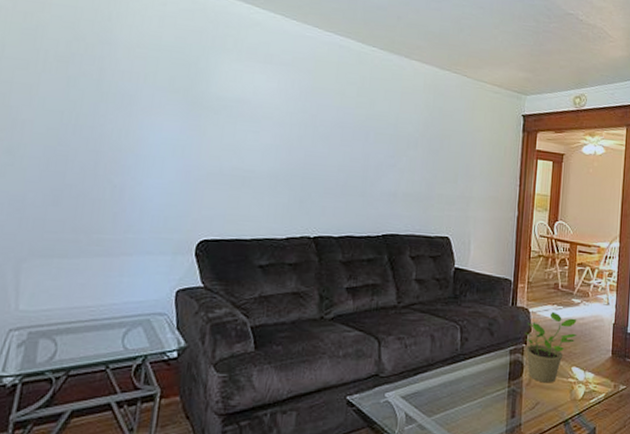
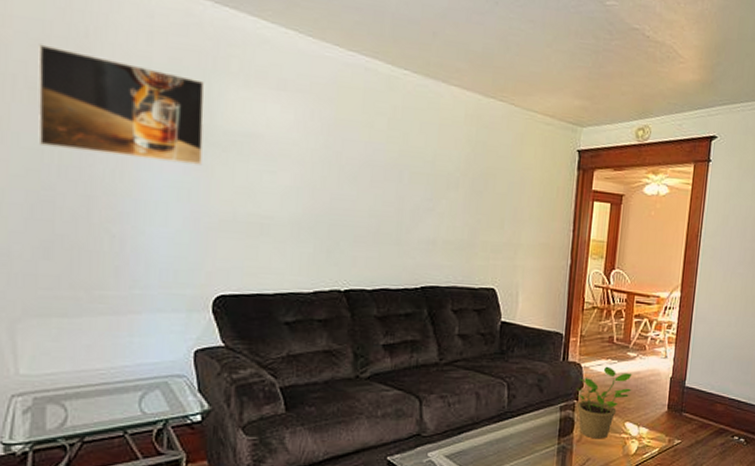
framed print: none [60,26,204,126] -> present [38,44,205,165]

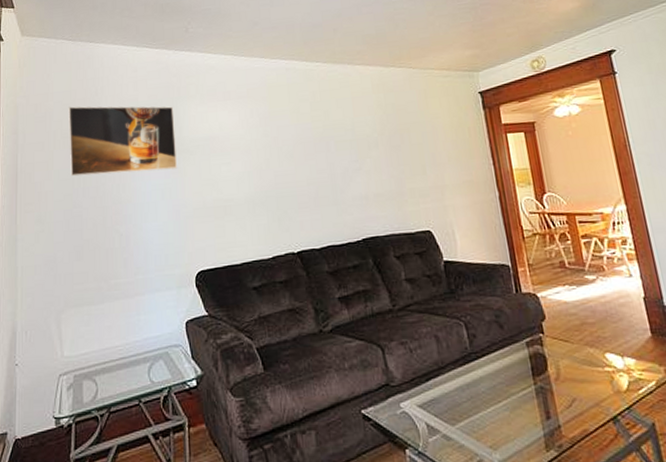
potted plant: present [575,366,632,439] -> none [537,293,602,376]

